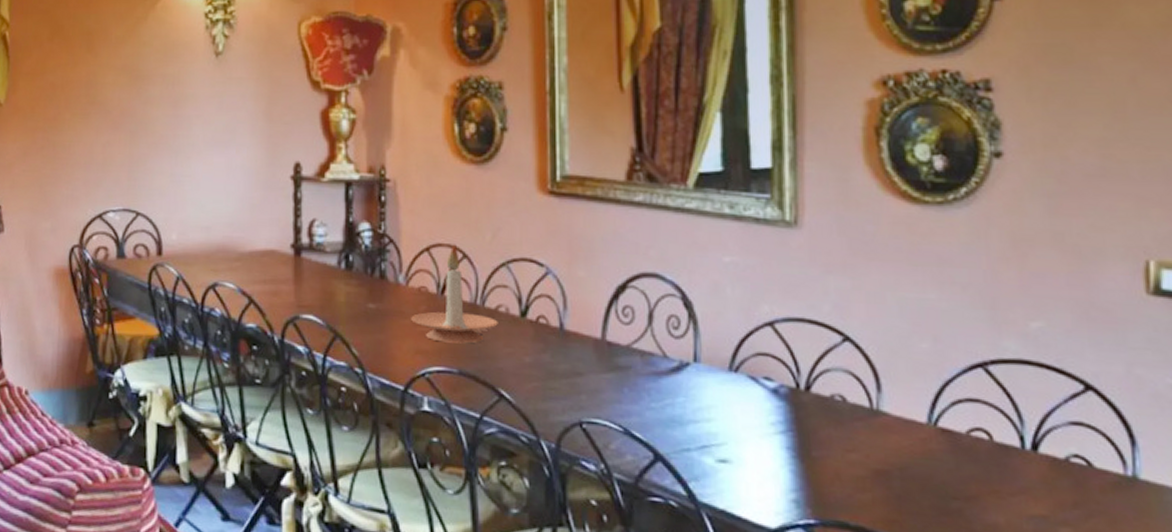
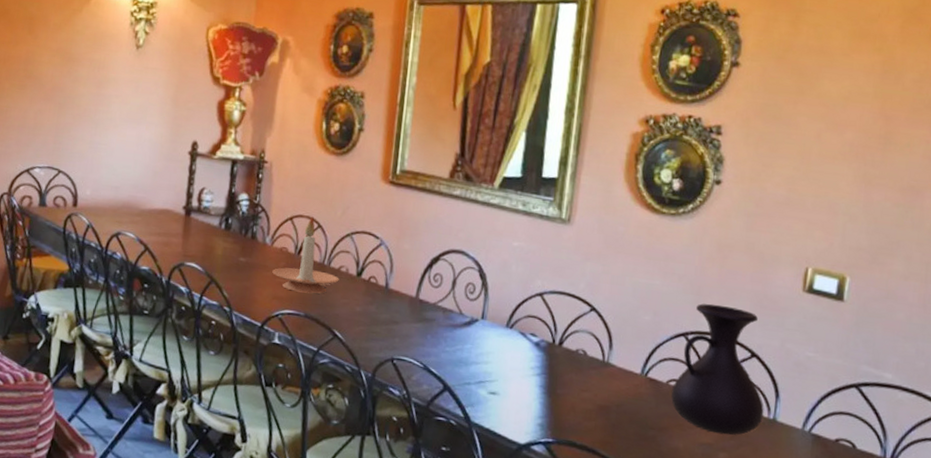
vase: none [976,320,1118,503] -> present [671,303,764,436]

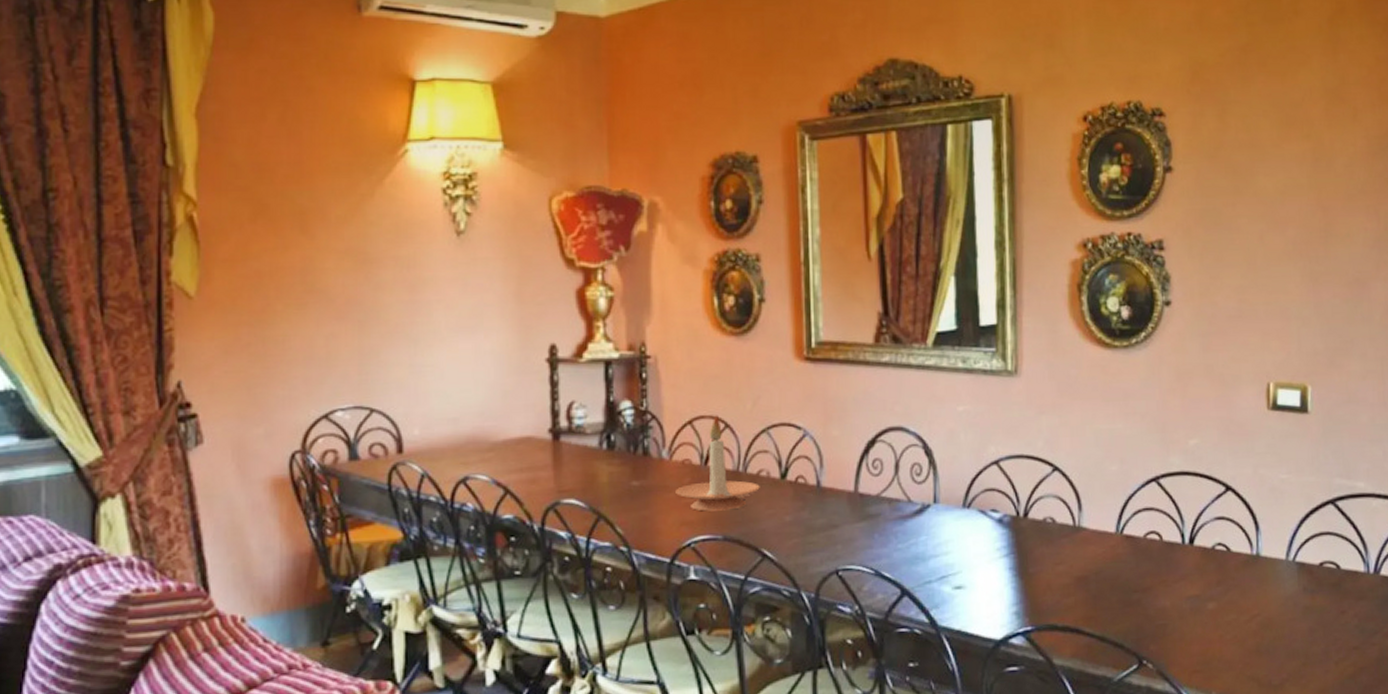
vase: present [671,303,764,436] -> none [1150,439,1247,583]

